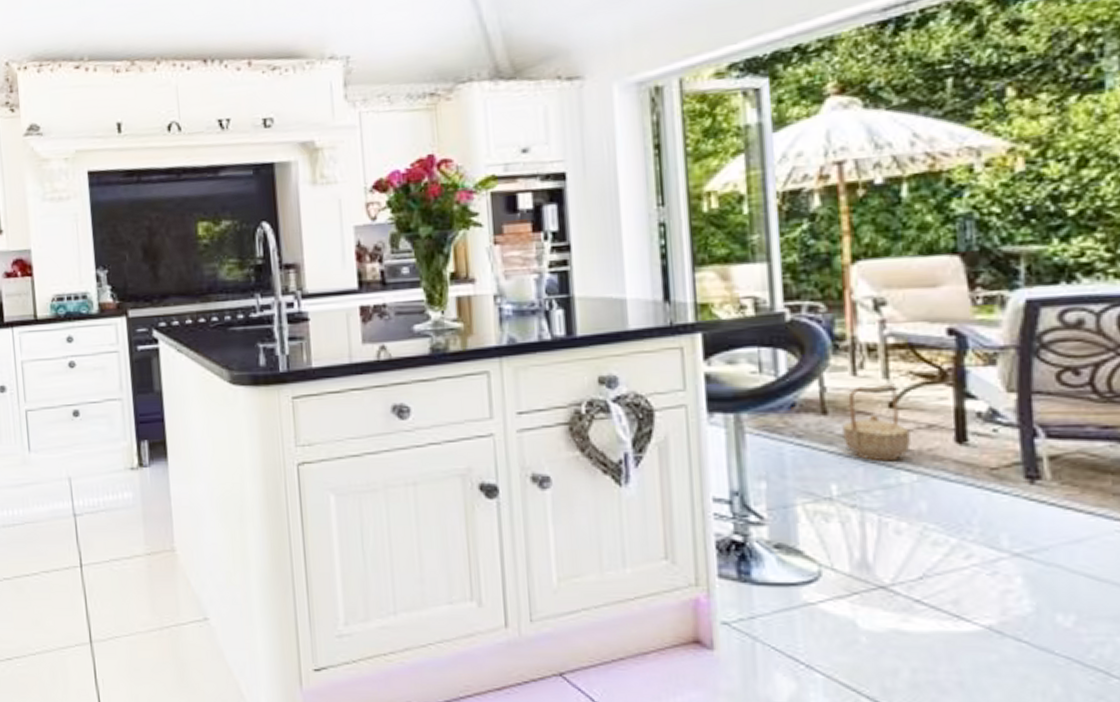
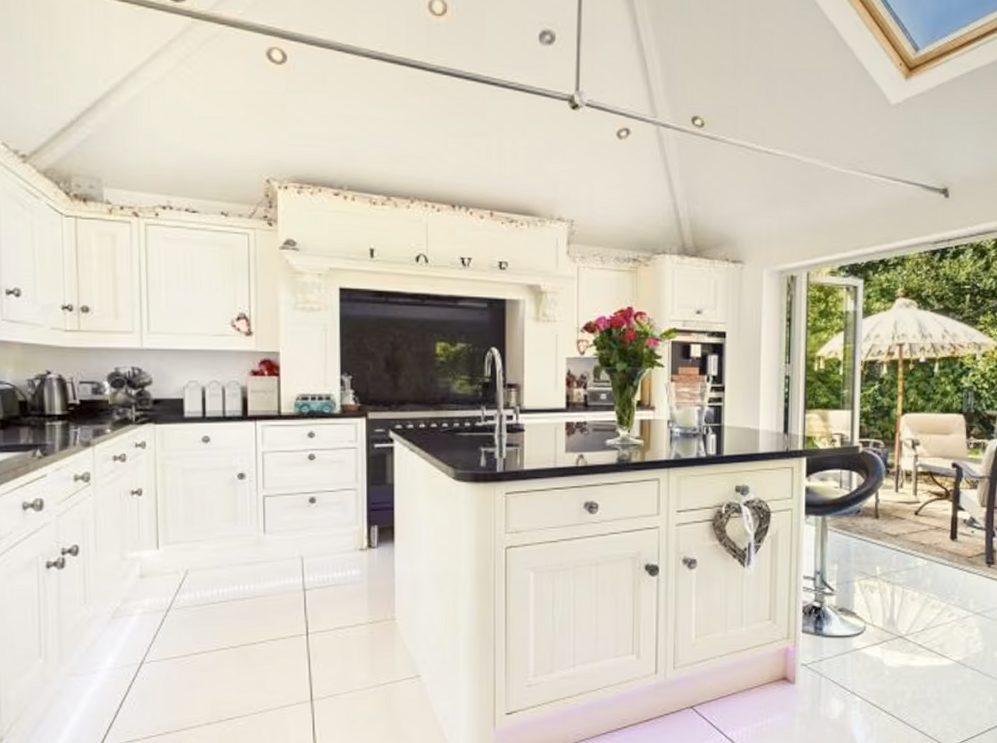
basket: present [842,384,911,462] -> none [886,499,925,552]

